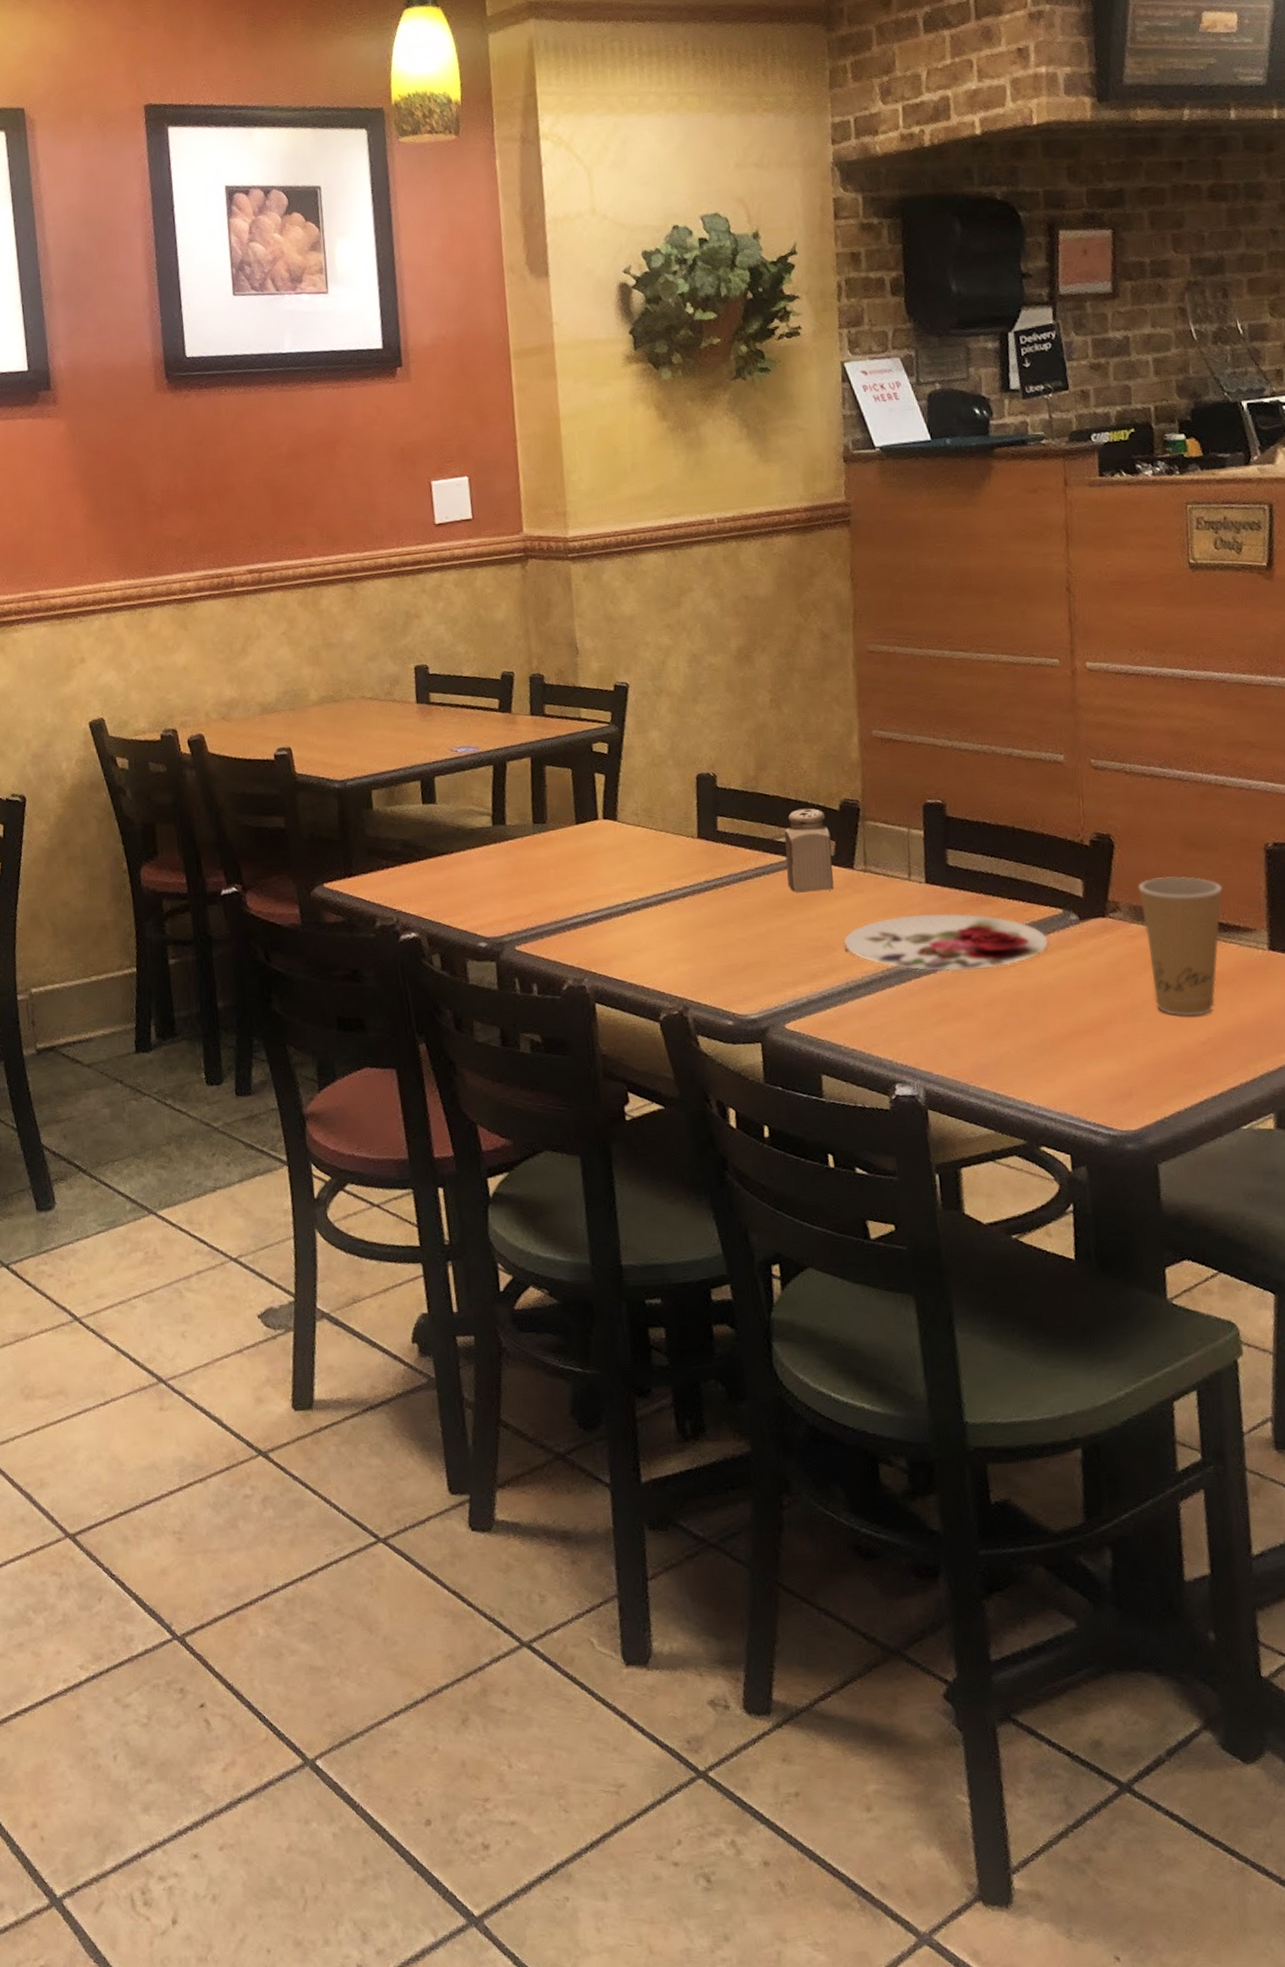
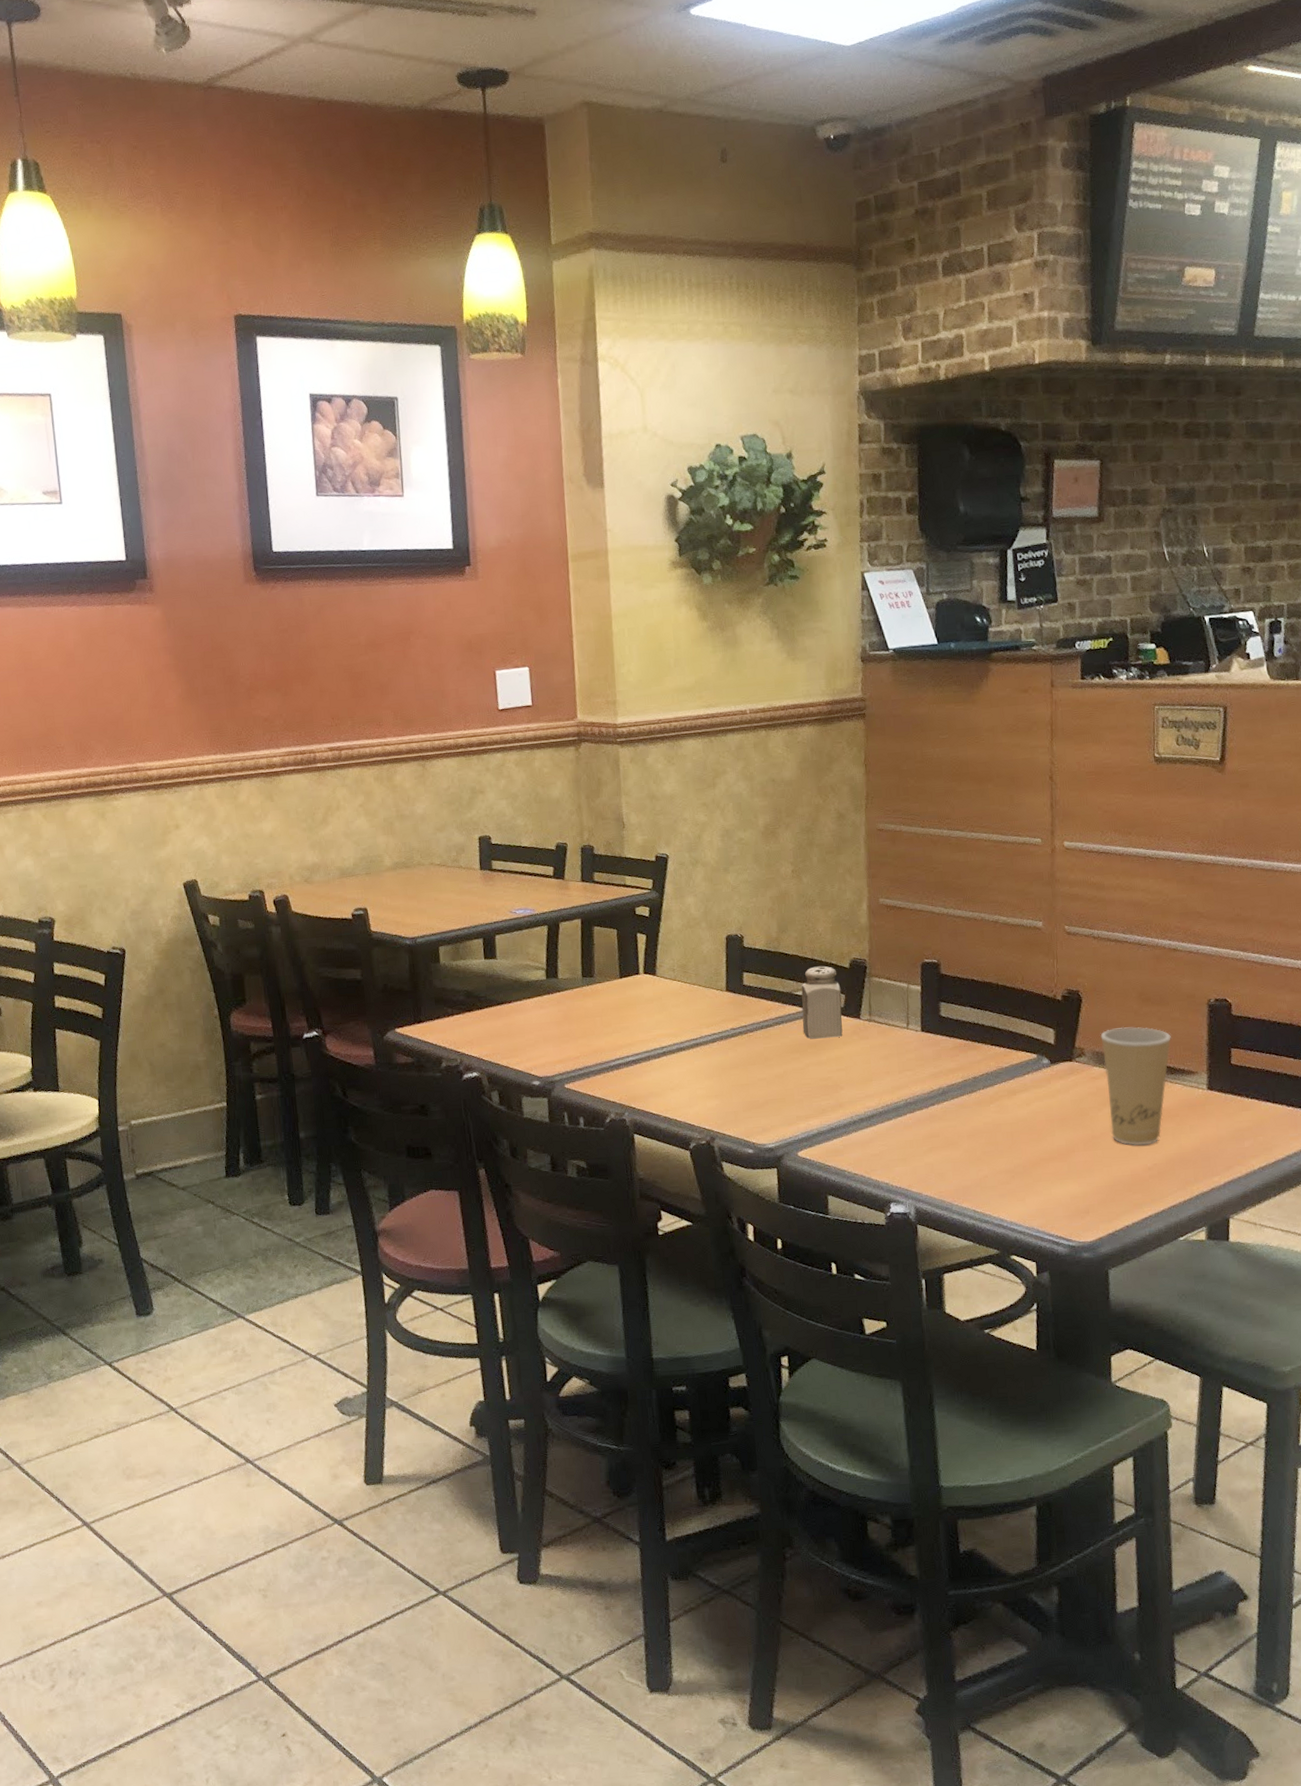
plate: present [844,913,1049,972] -> none [850,1057,1024,1108]

